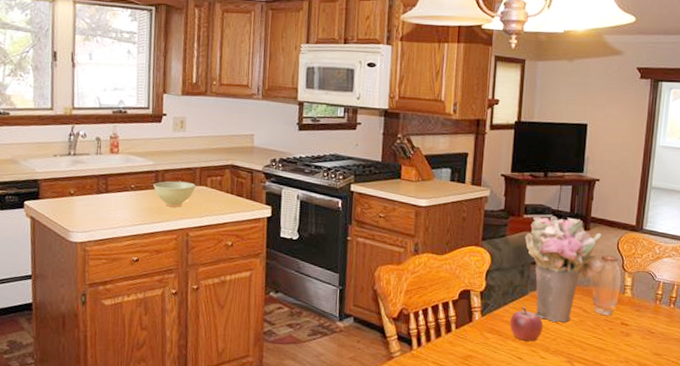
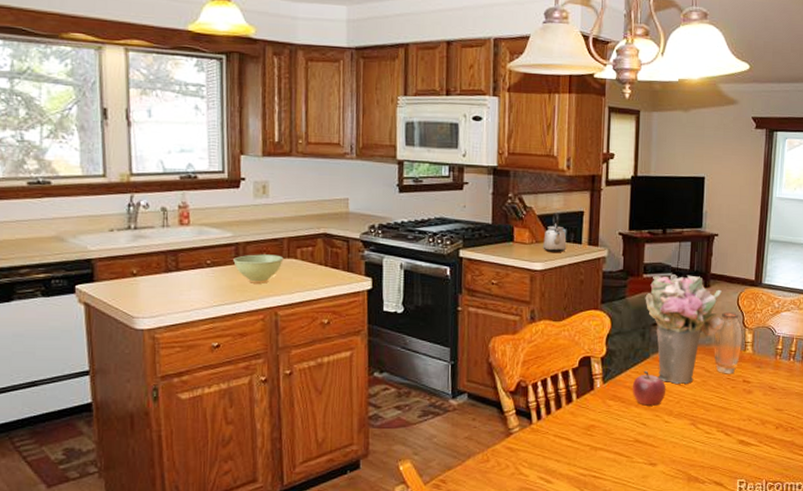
kettle: none [428,153,451,191] -> present [543,213,567,253]

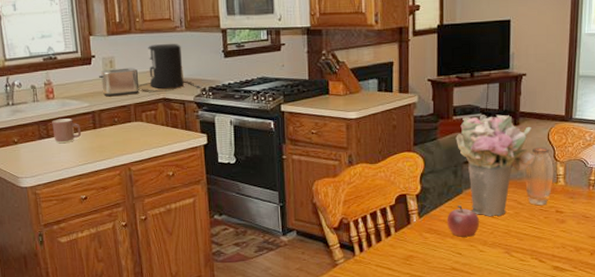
mug: none [183,249,220,279] -> present [52,119,82,144]
bowl: present [233,254,284,284] -> none [91,119,132,145]
toaster: none [248,195,297,228] -> present [99,67,140,97]
coffee maker: none [295,171,369,226] -> present [138,43,201,92]
kettle: present [543,213,567,253] -> none [356,65,379,102]

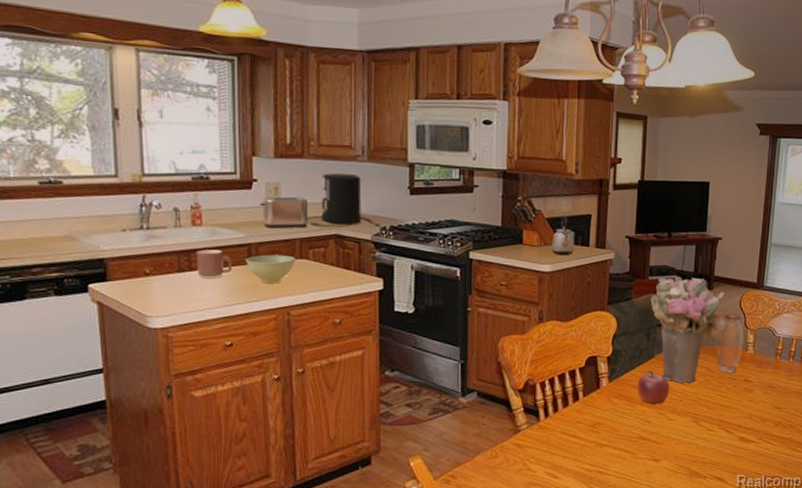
bowl: none [91,119,132,145] -> present [246,254,296,284]
kettle: none [356,65,379,102] -> present [551,216,575,256]

